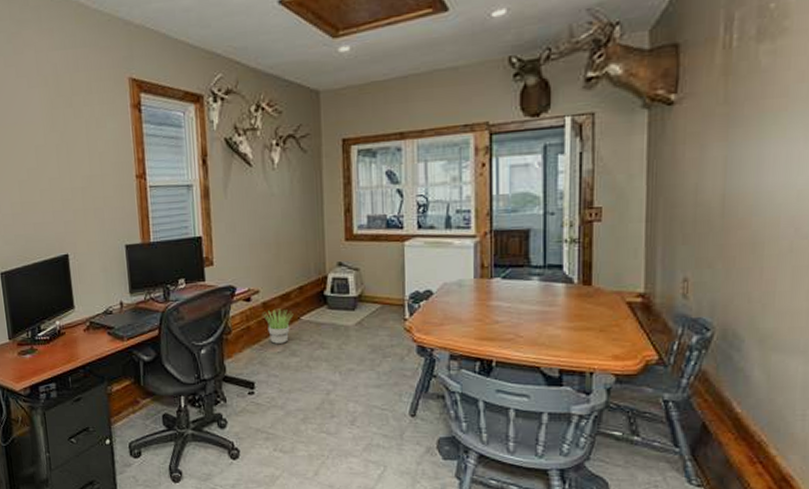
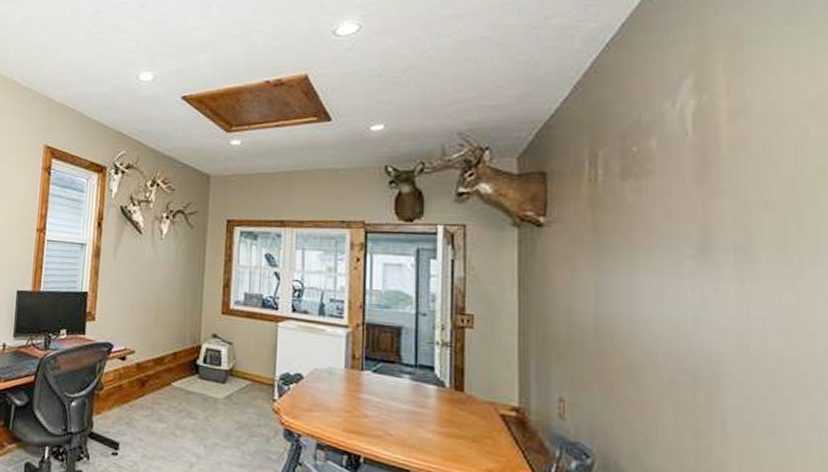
potted plant: present [263,310,294,344] -> none [135,372,165,407]

